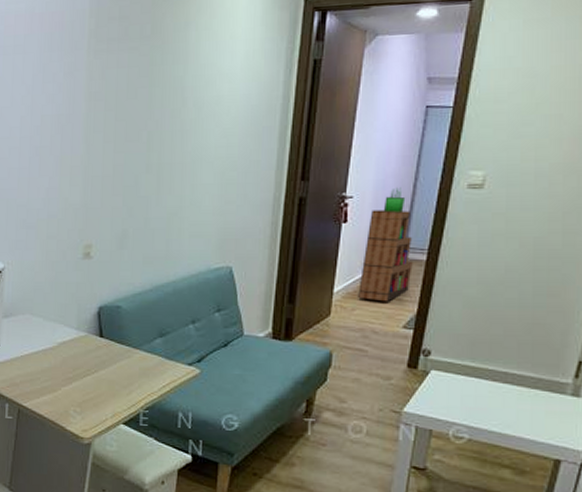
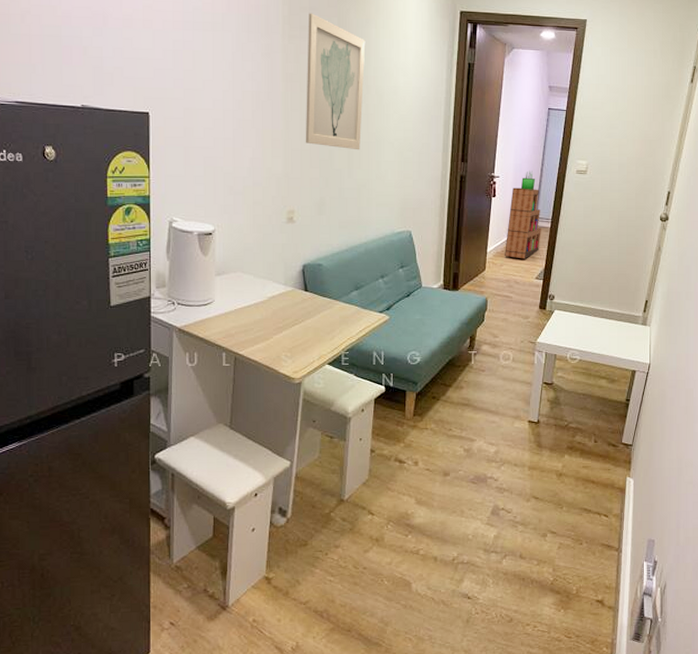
wall art: none [107,22,184,173] -> present [305,13,366,150]

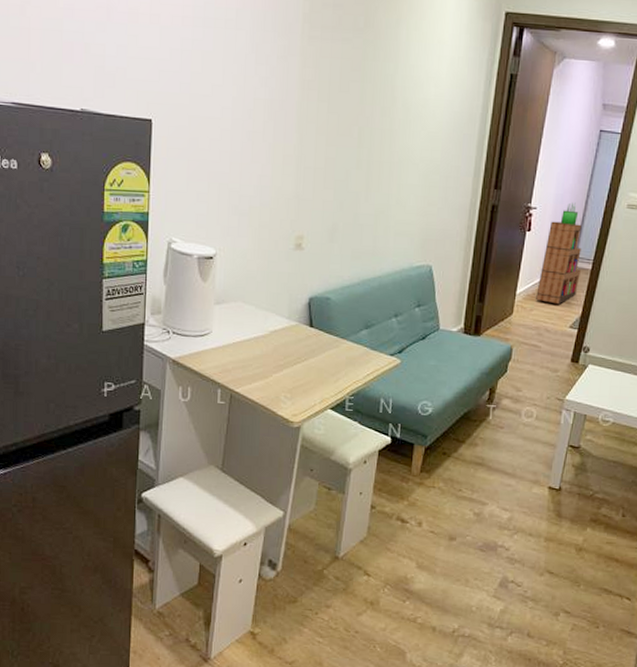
wall art: present [305,13,366,150] -> none [319,10,395,171]

